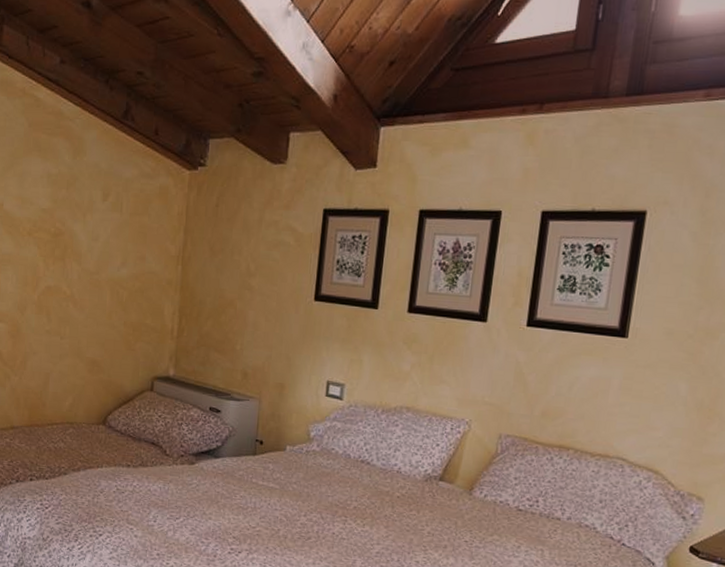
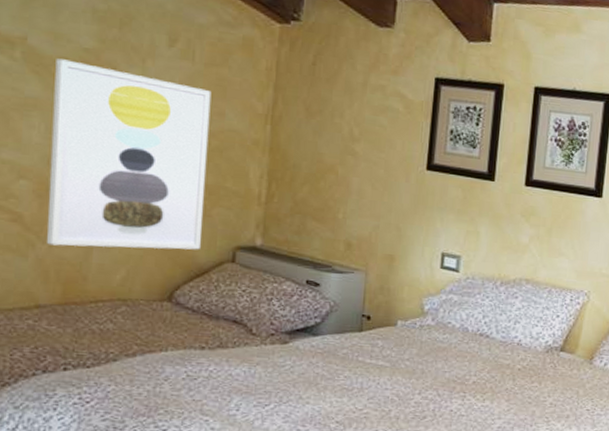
wall art: none [18,219,135,380] -> present [47,58,212,250]

